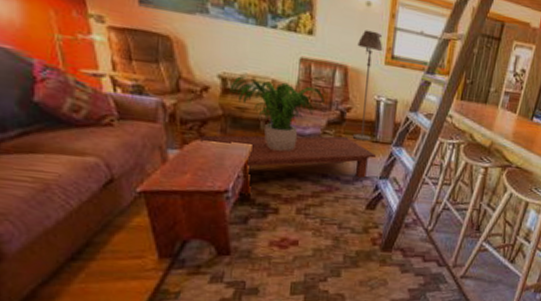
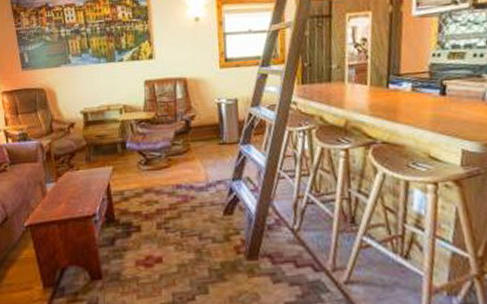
coffee table: present [199,135,376,179] -> none [70,143,225,189]
potted plant: present [229,76,326,152] -> none [90,104,171,169]
floor lamp: present [352,29,383,141] -> none [192,41,218,145]

